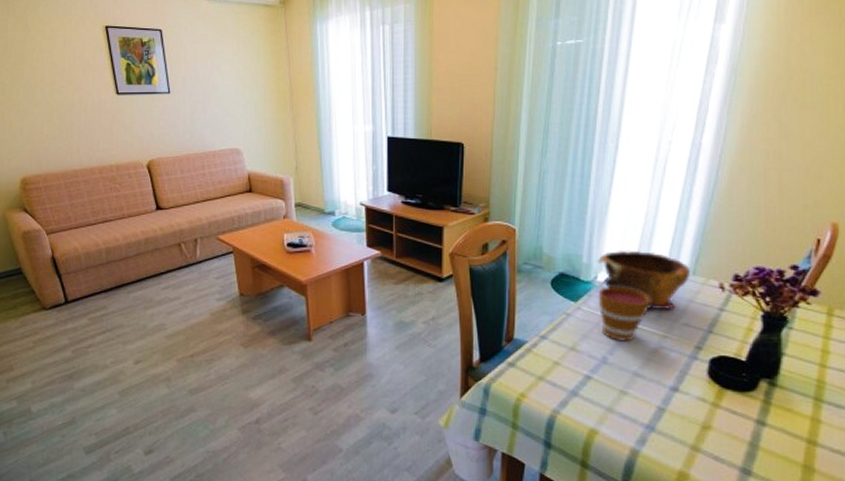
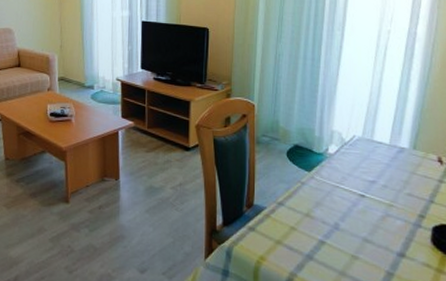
bowl: present [598,250,690,311] -> none [328,125,411,181]
cup: present [599,286,651,342] -> none [330,158,377,209]

